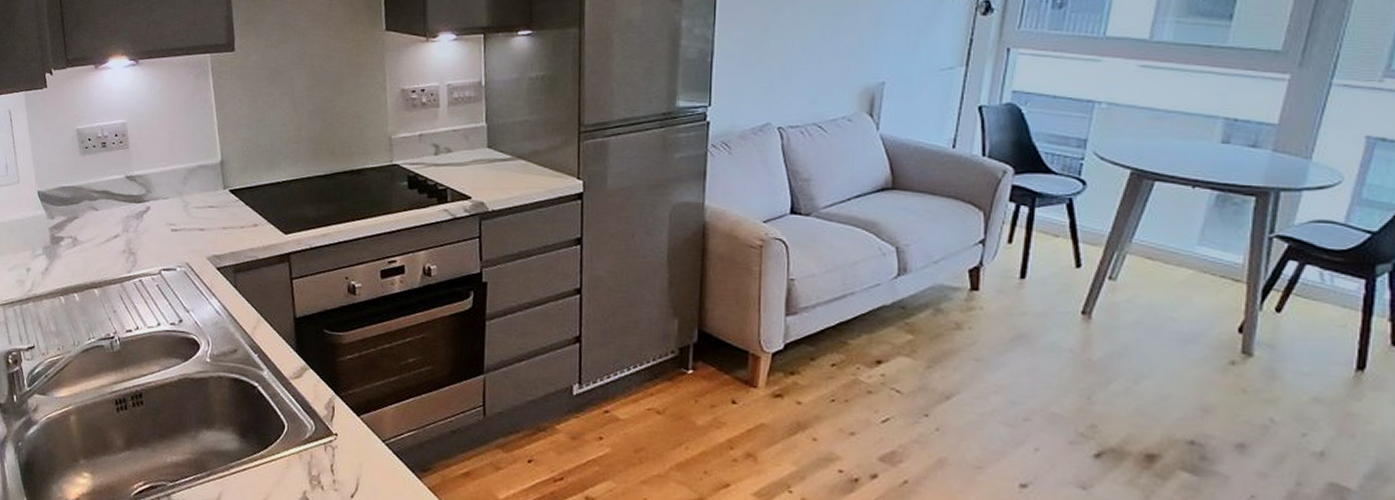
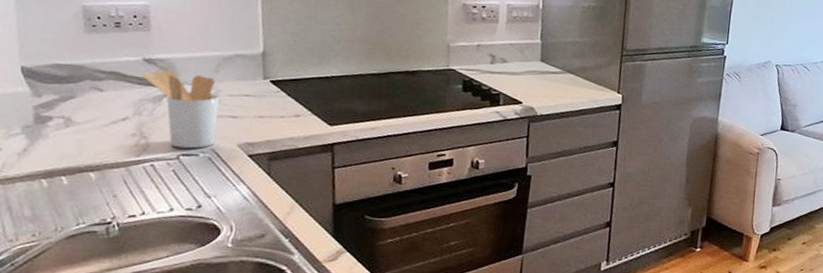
utensil holder: none [126,185,189,263] -> present [142,69,221,149]

